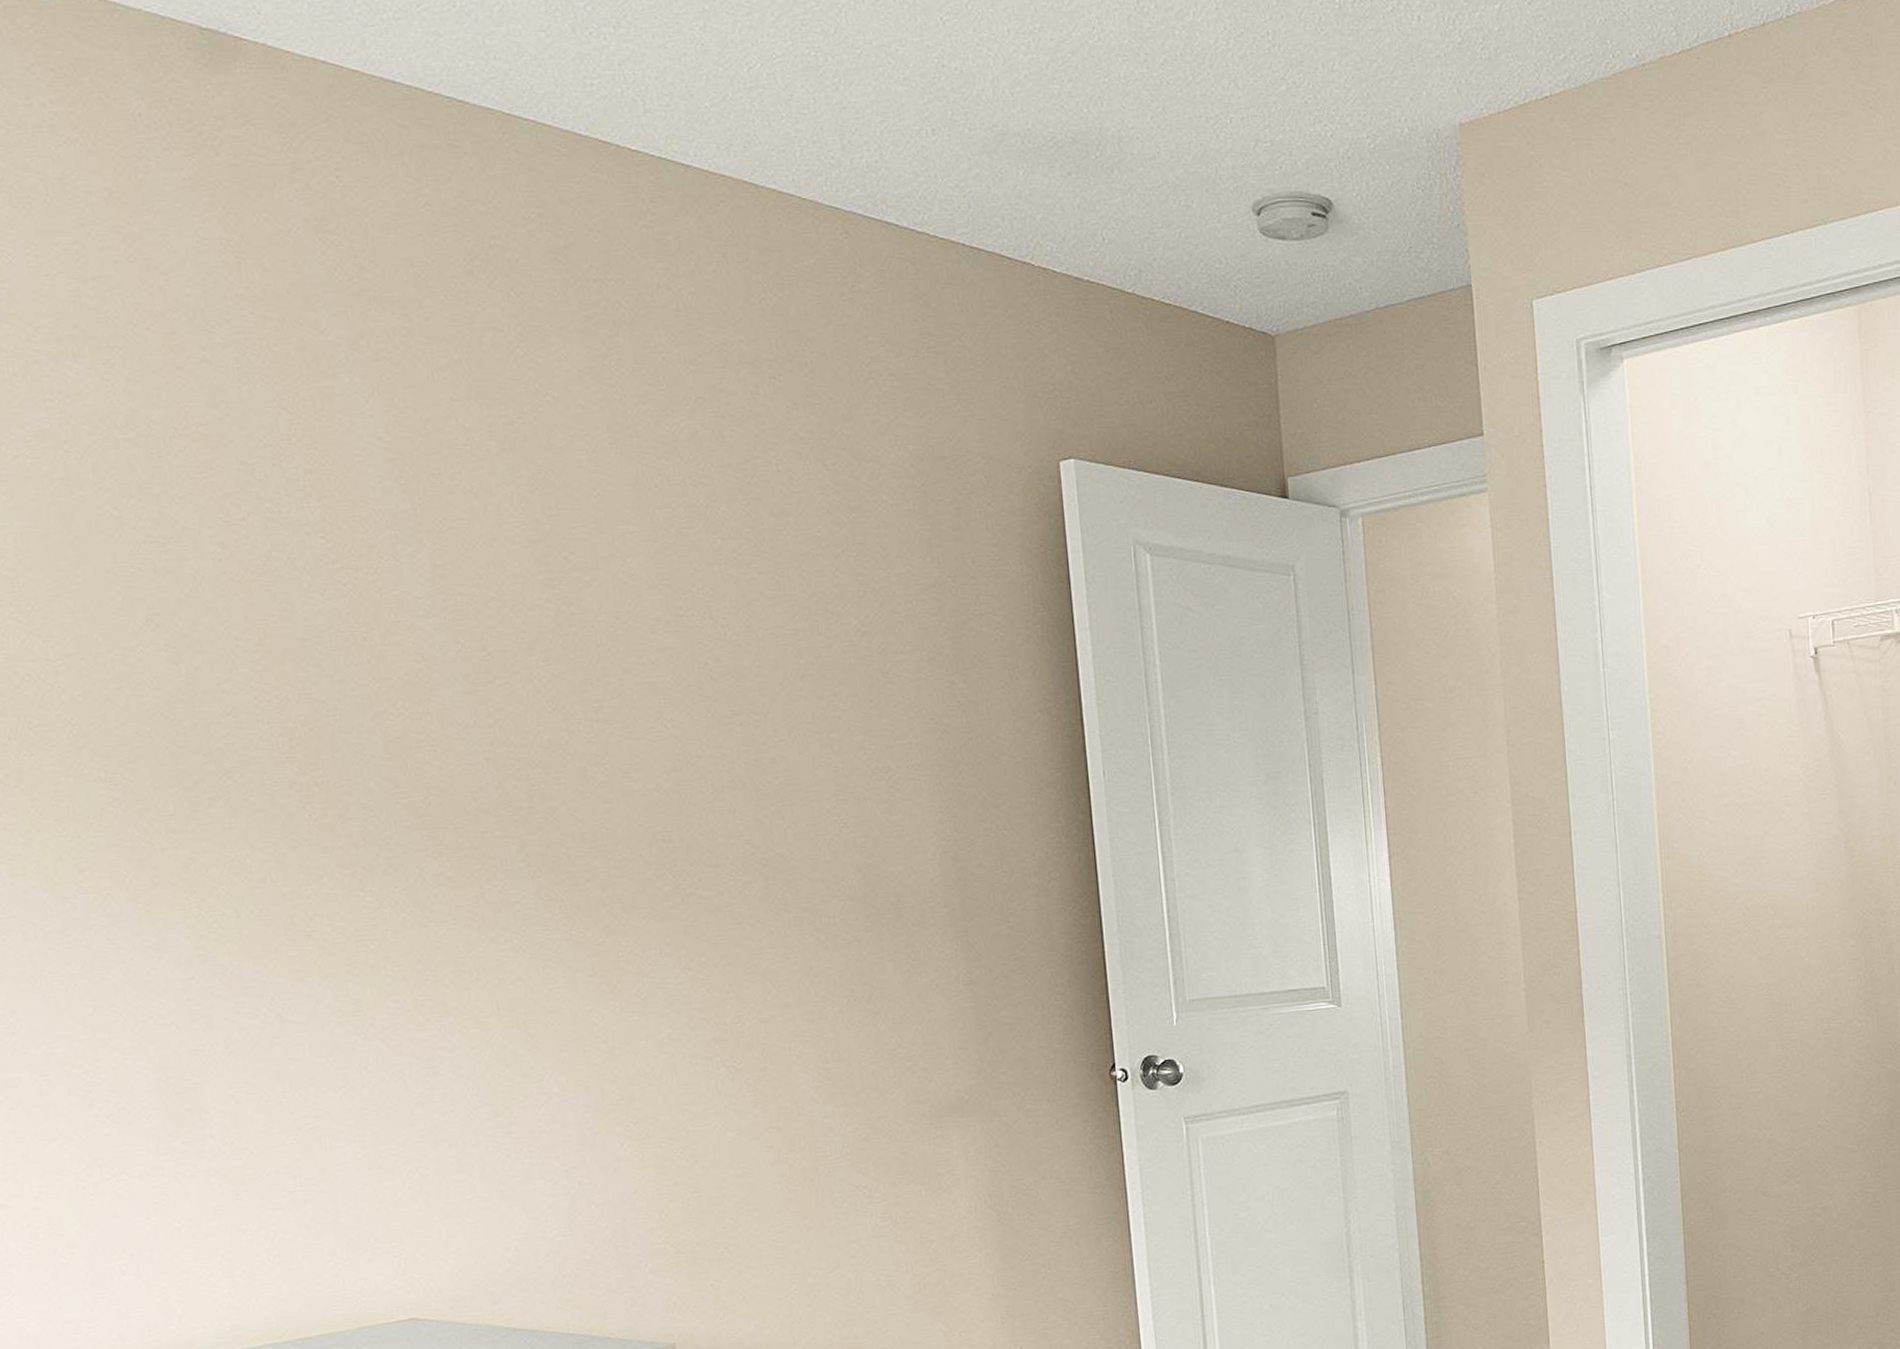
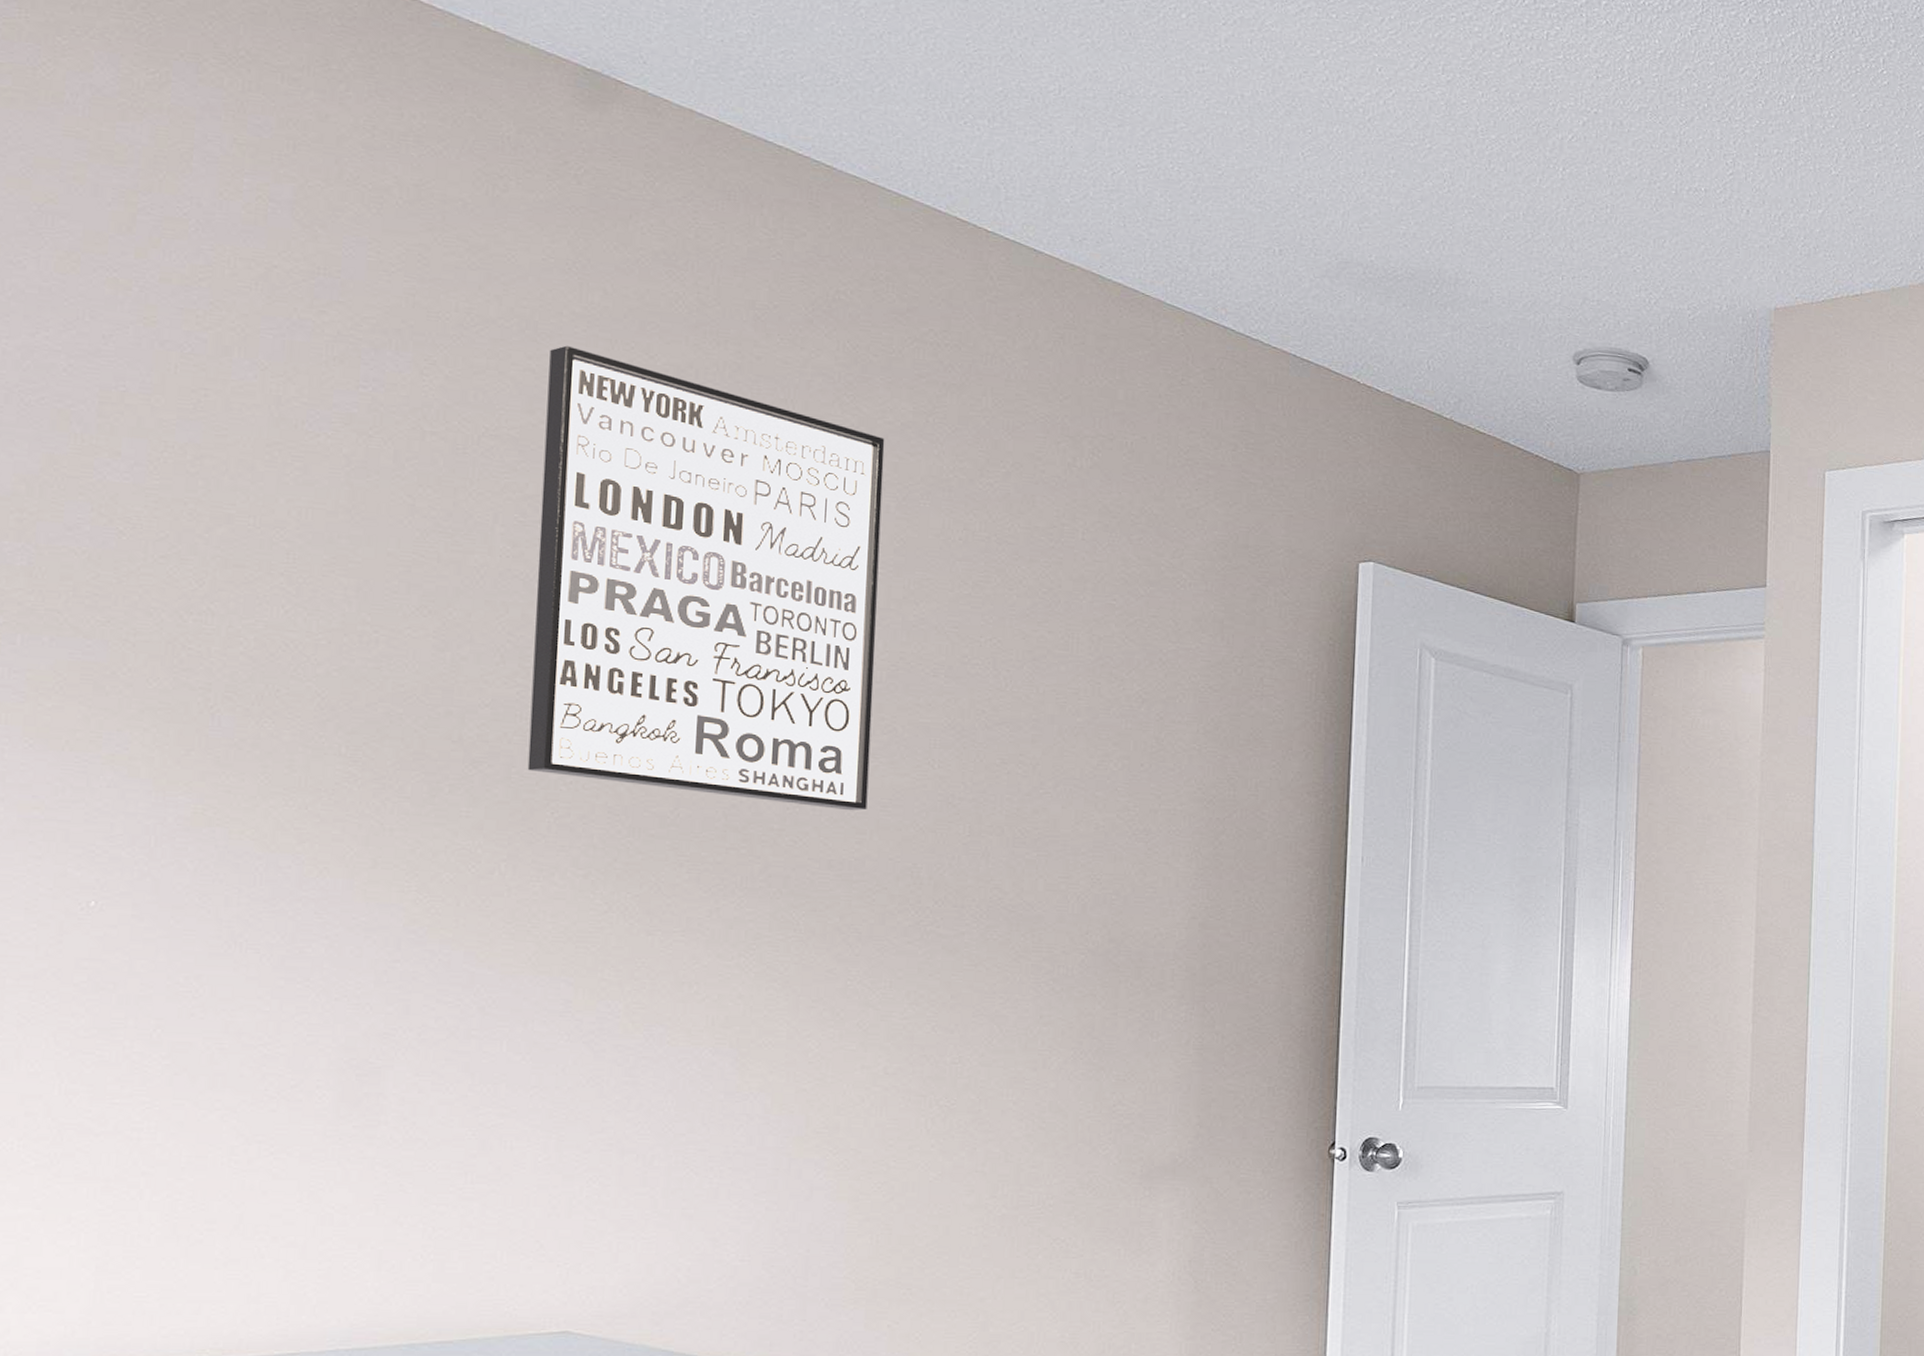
wall art: none [222,330,609,781] -> present [527,345,885,811]

